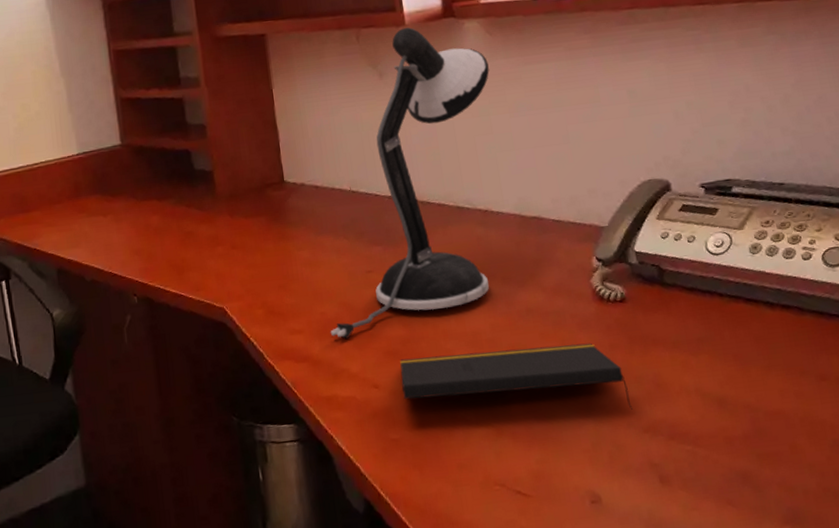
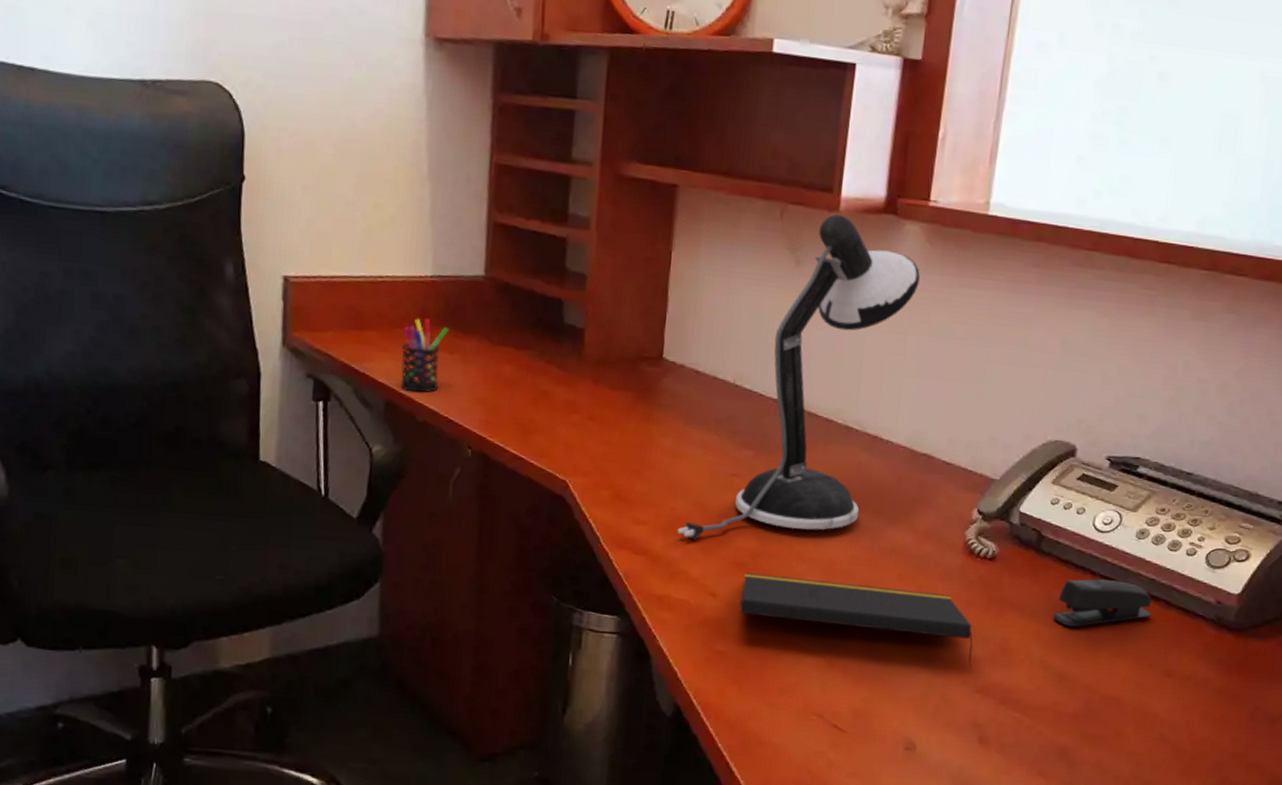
pen holder: none [62,190,100,257] -> present [400,318,449,393]
stapler: none [695,297,788,351] -> present [1053,579,1152,627]

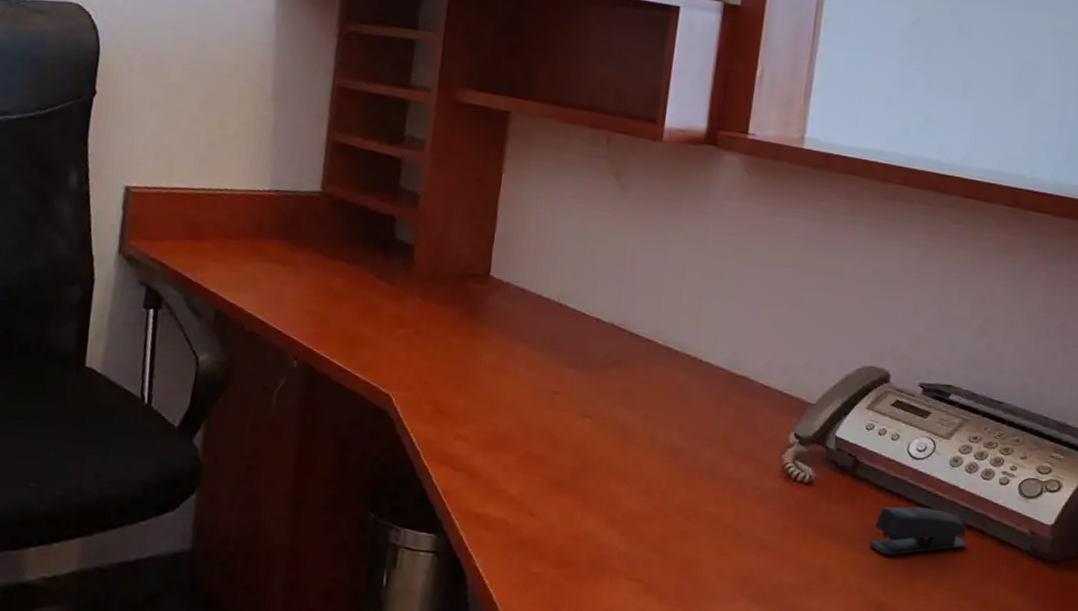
pen holder: present [400,318,449,393] -> none [231,230,283,304]
desk lamp: present [677,214,920,540] -> none [497,143,739,457]
notepad: present [740,572,973,668] -> none [558,492,790,596]

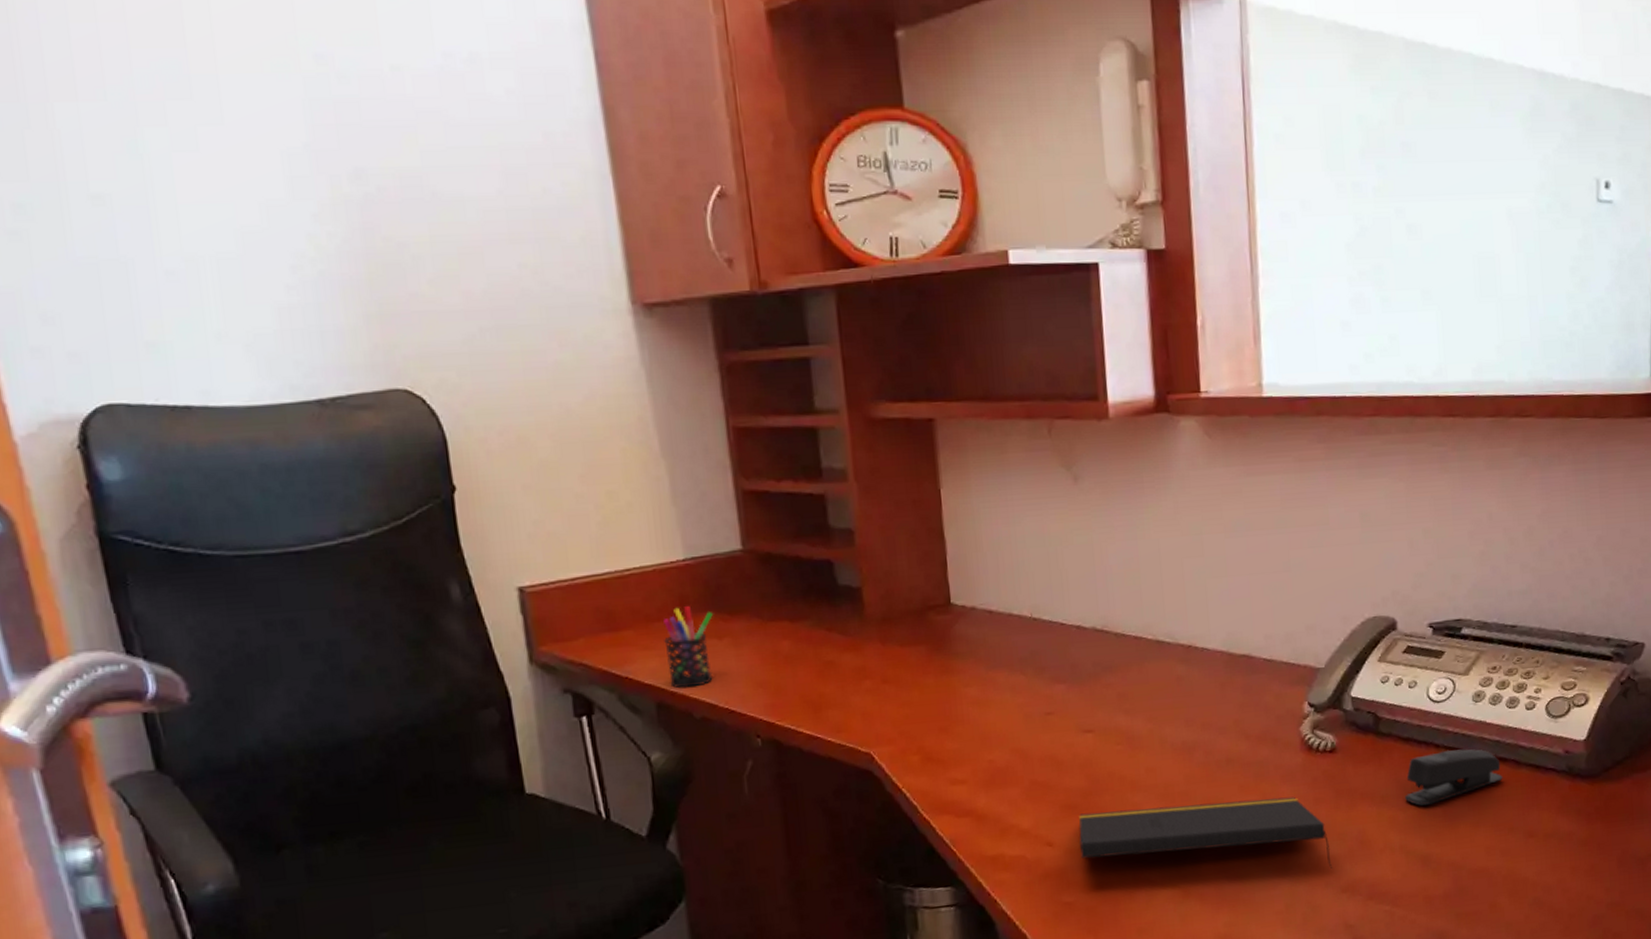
pen holder: none [231,230,283,304] -> present [663,605,713,689]
notepad: none [558,492,790,596] -> present [1079,796,1332,868]

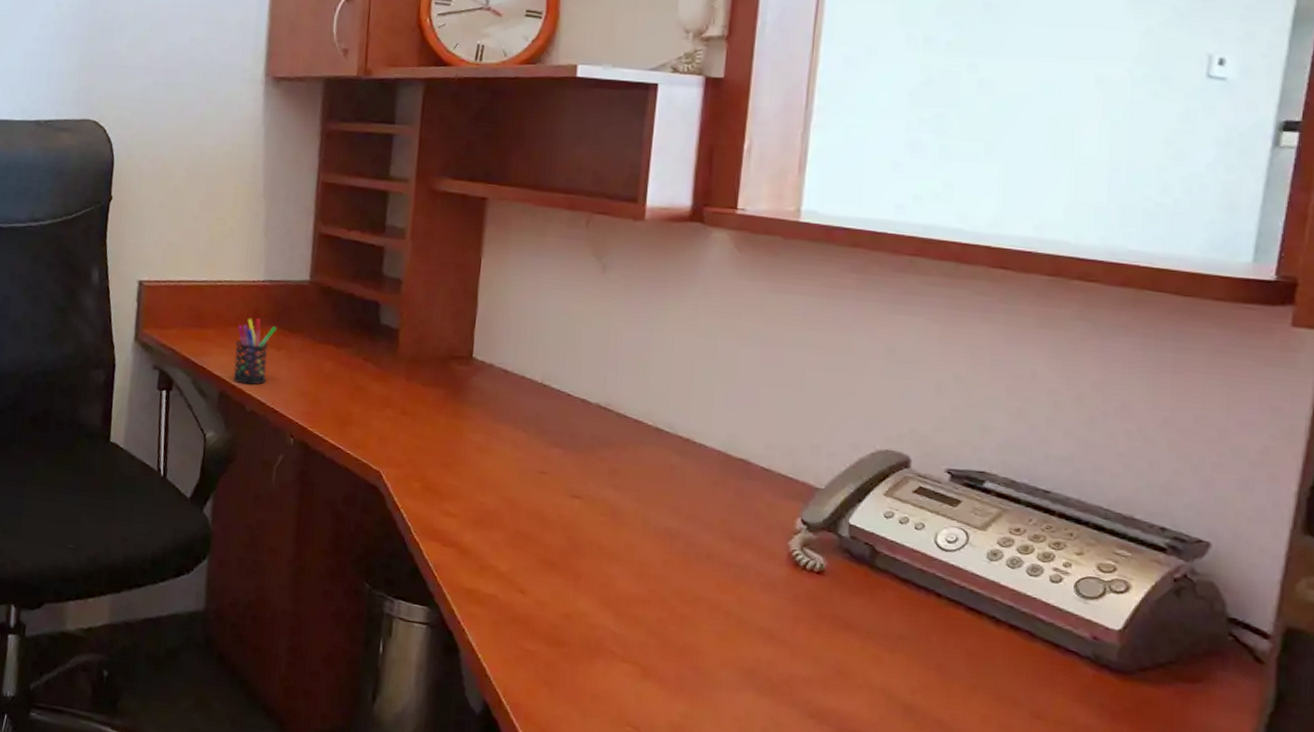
notepad: present [1079,796,1332,868] -> none [549,571,802,690]
stapler: present [1405,749,1503,806] -> none [894,600,1012,654]

